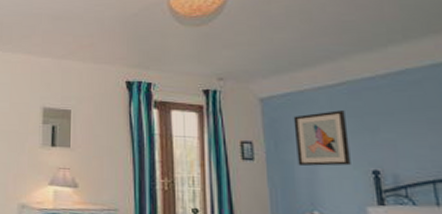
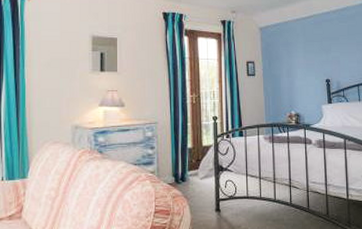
wall art: present [293,110,351,166] -> none [281,37,314,78]

